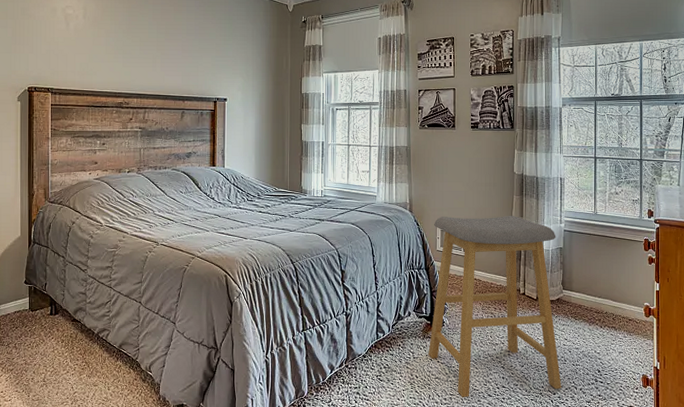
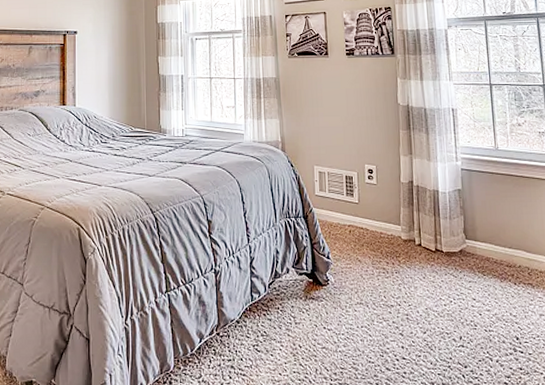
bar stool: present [428,215,562,397] -> none [311,152,474,372]

